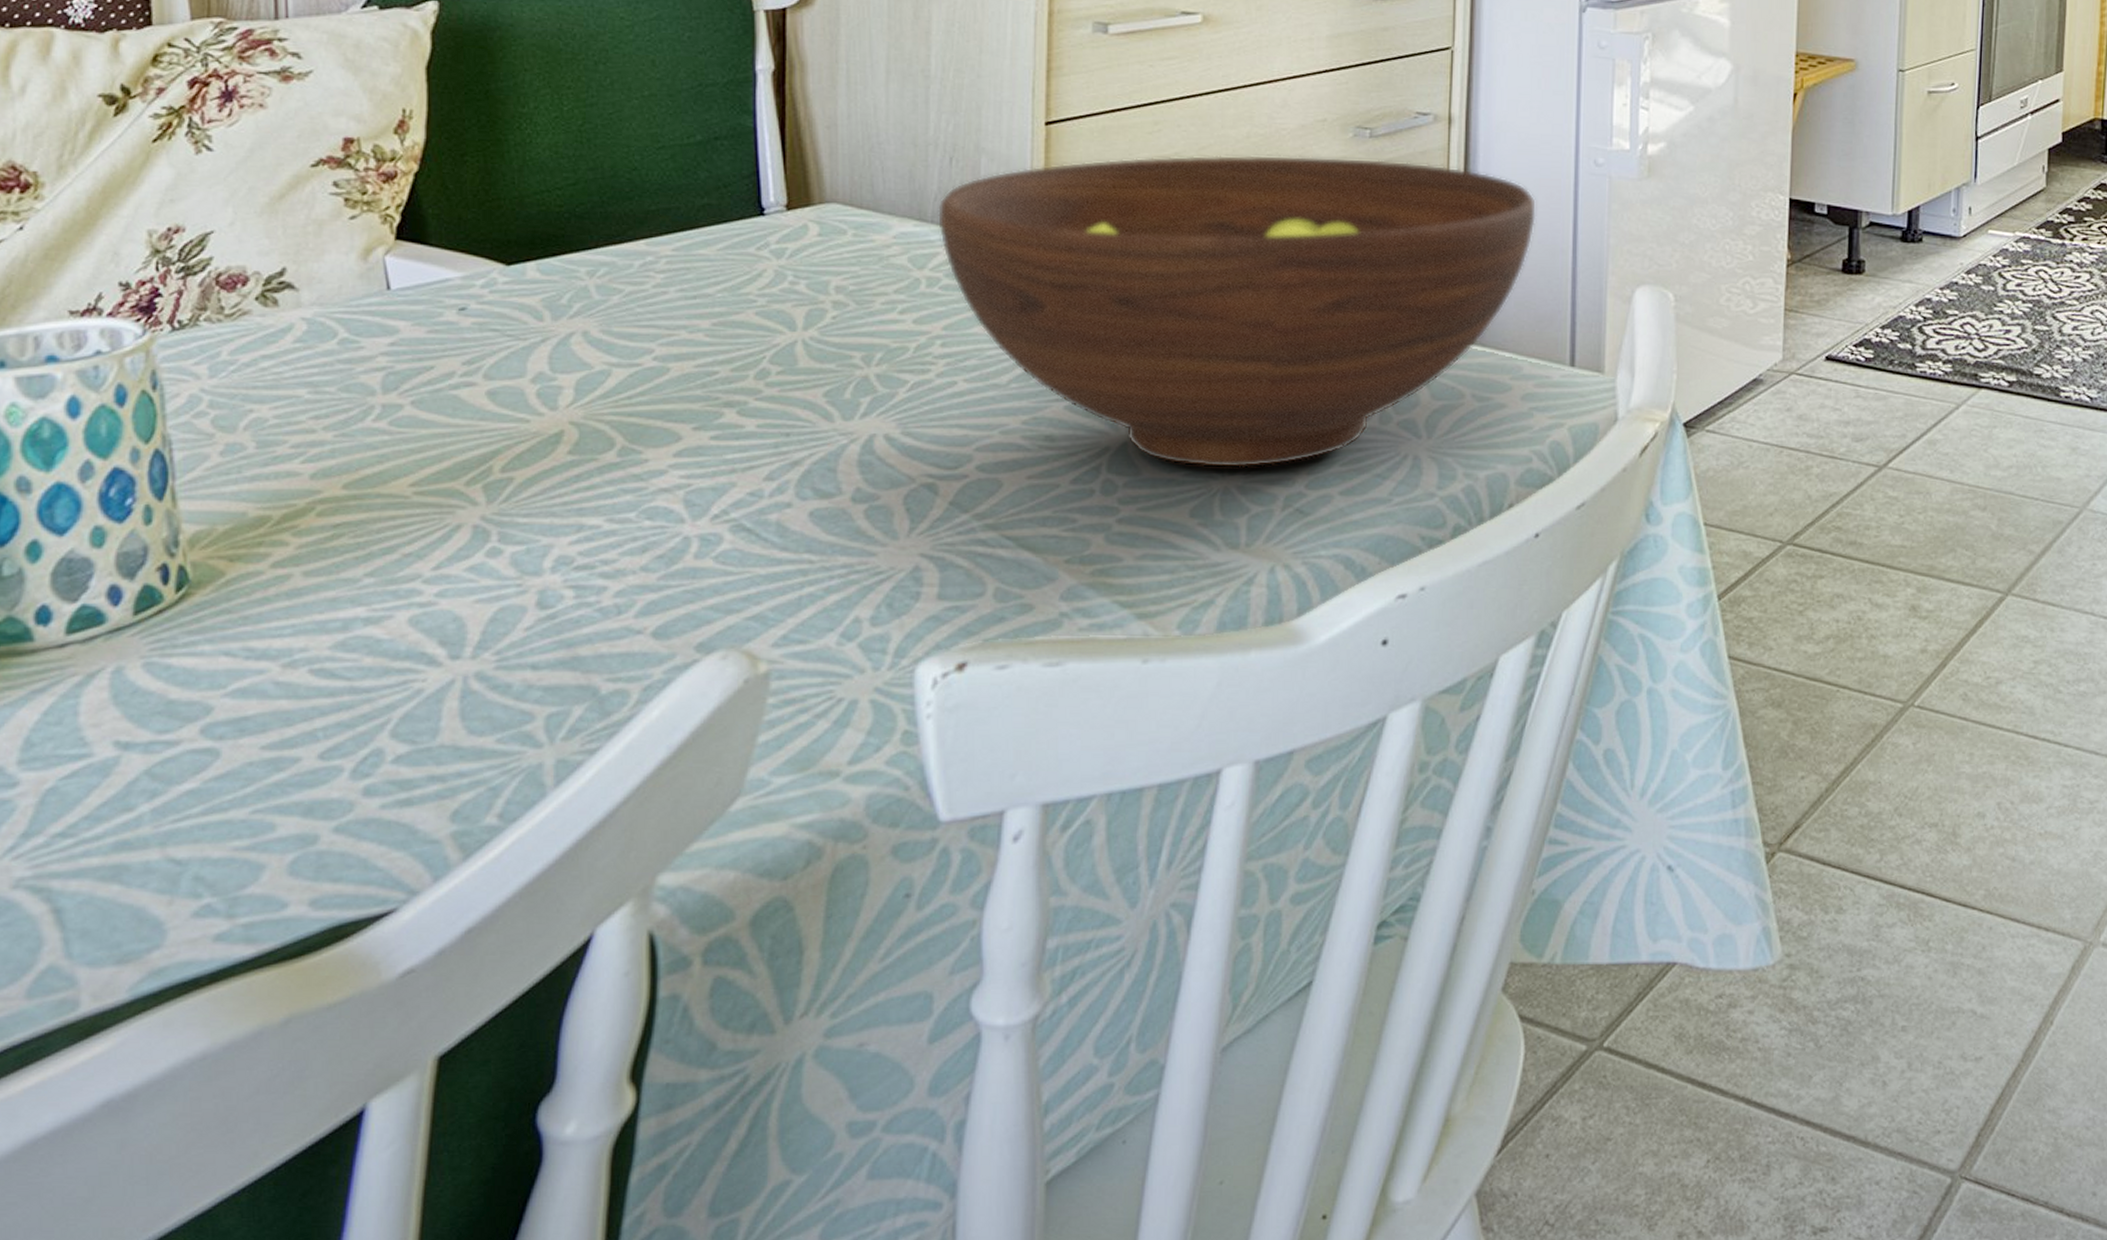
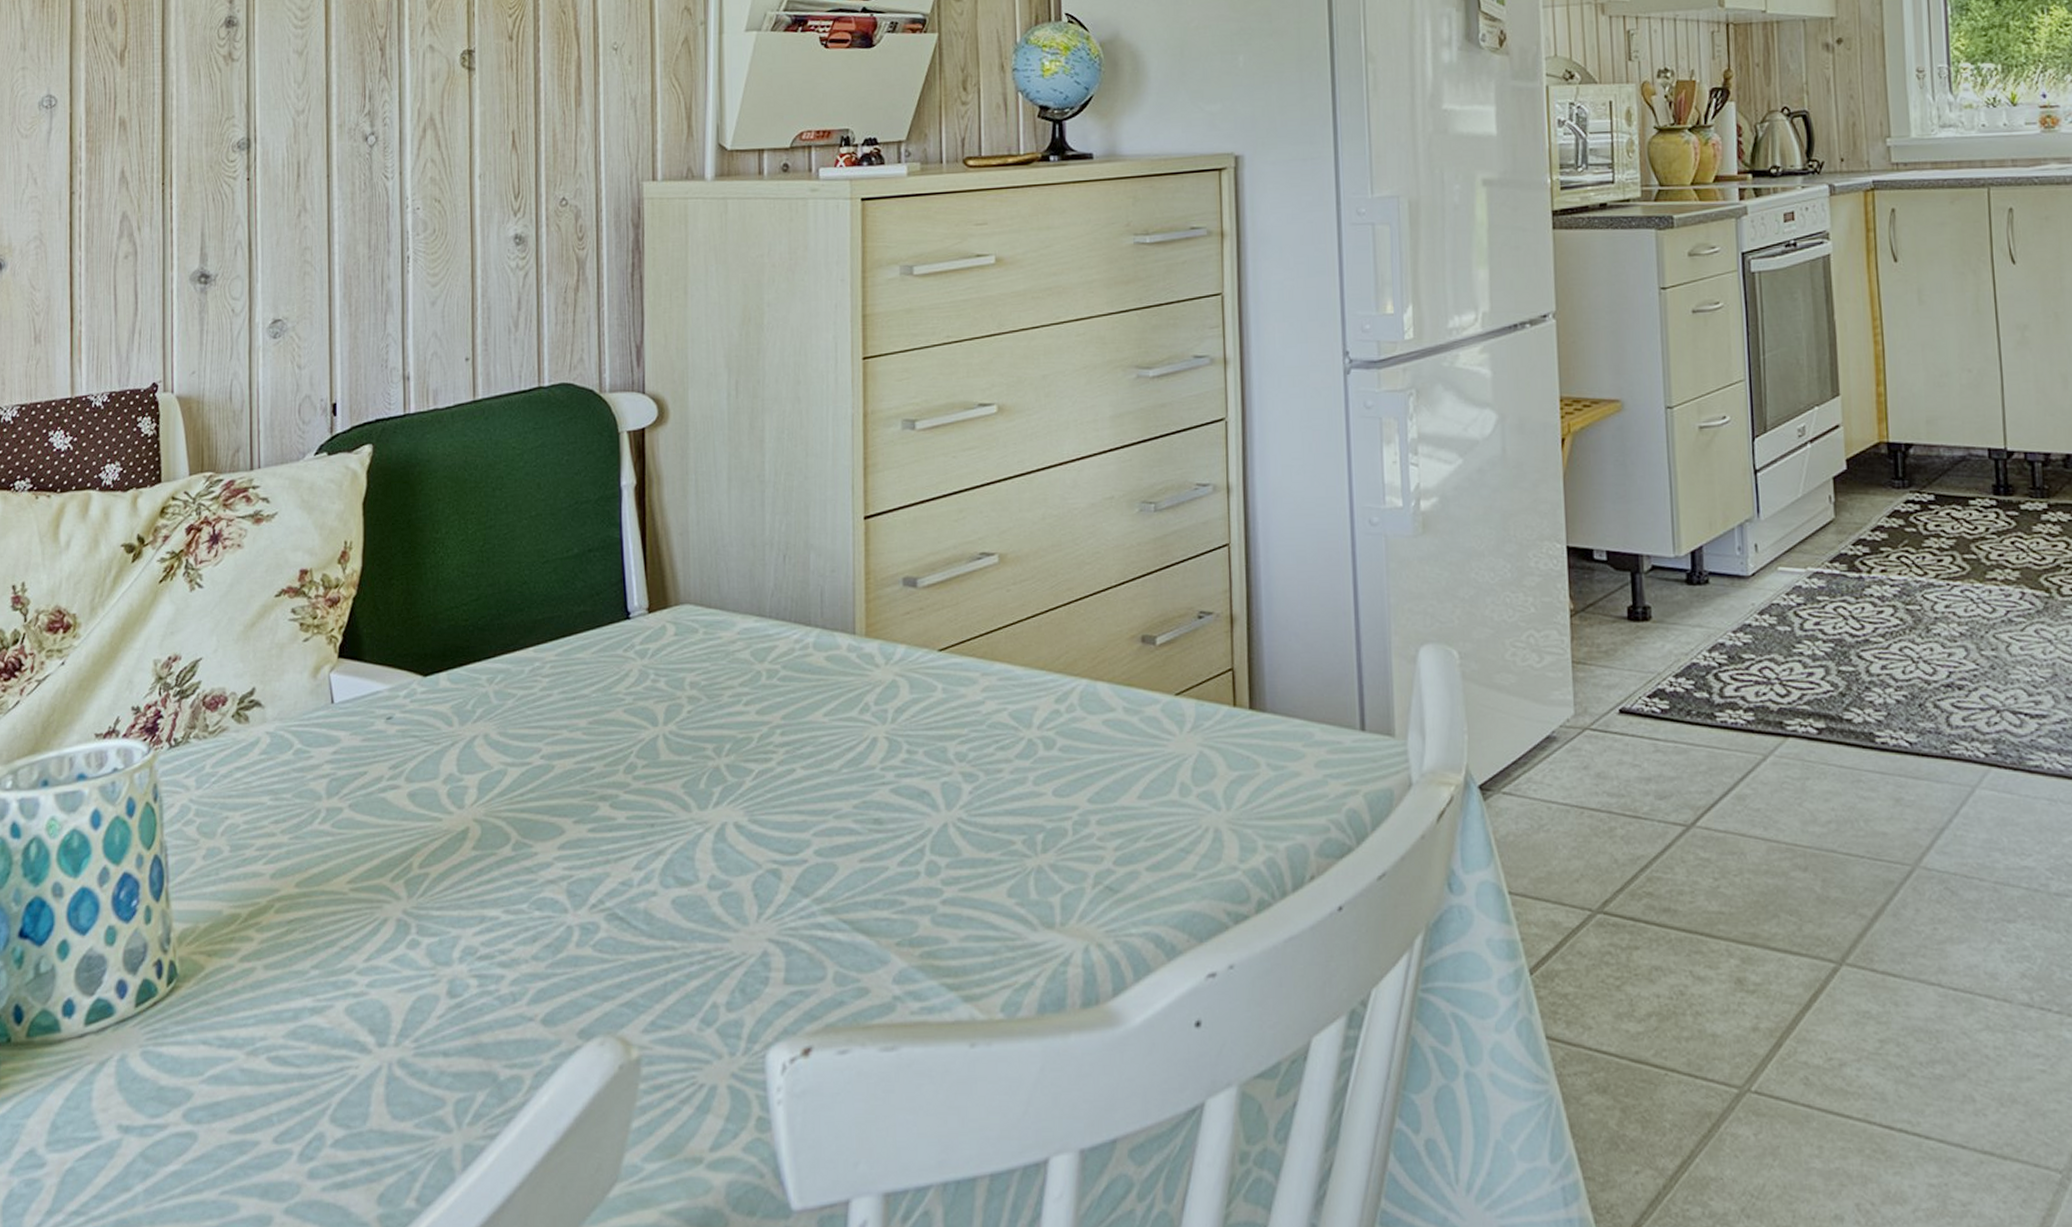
fruit bowl: present [938,155,1537,468] -> none [775,532,1318,847]

